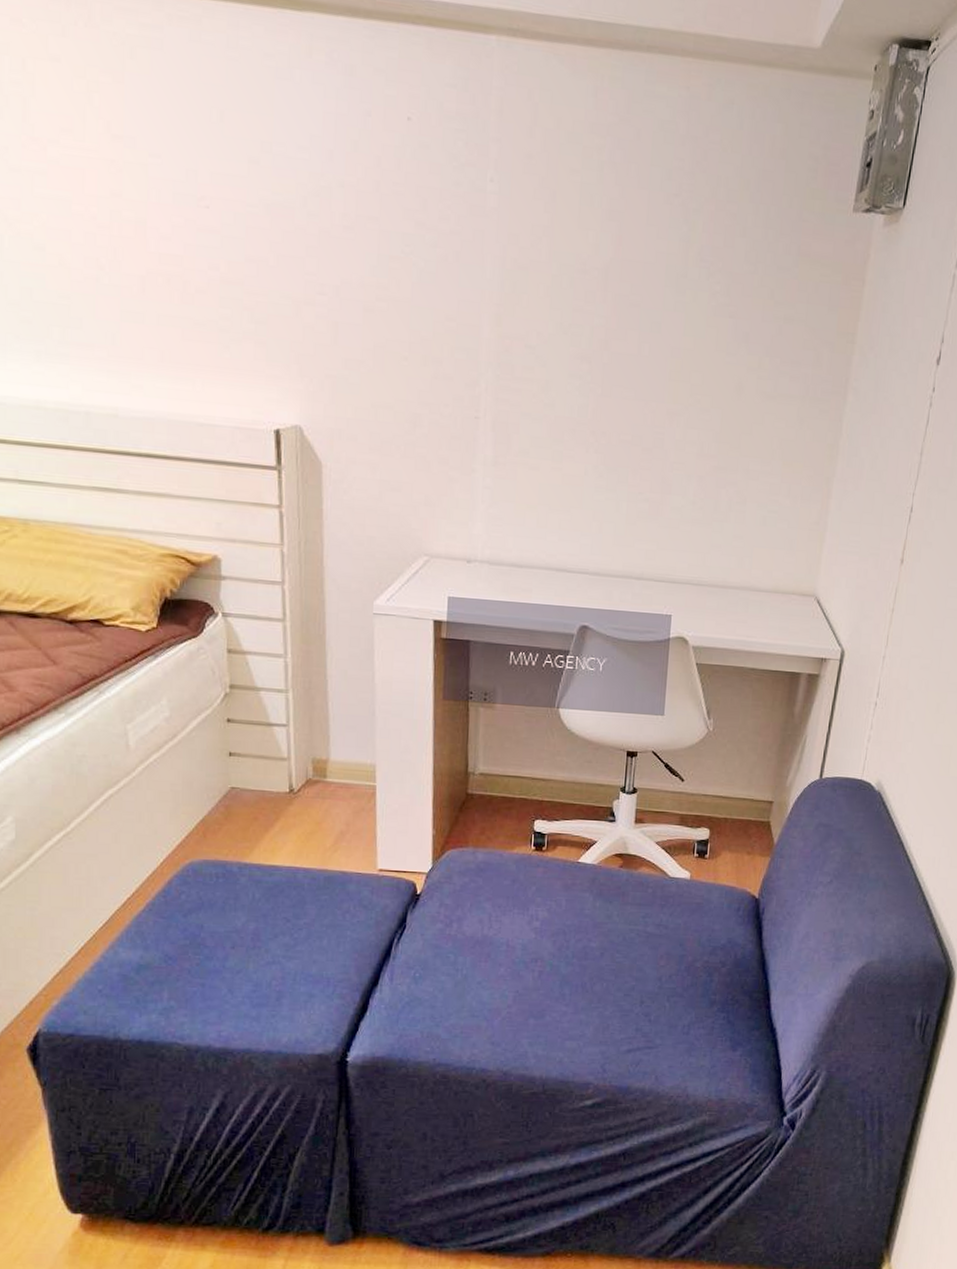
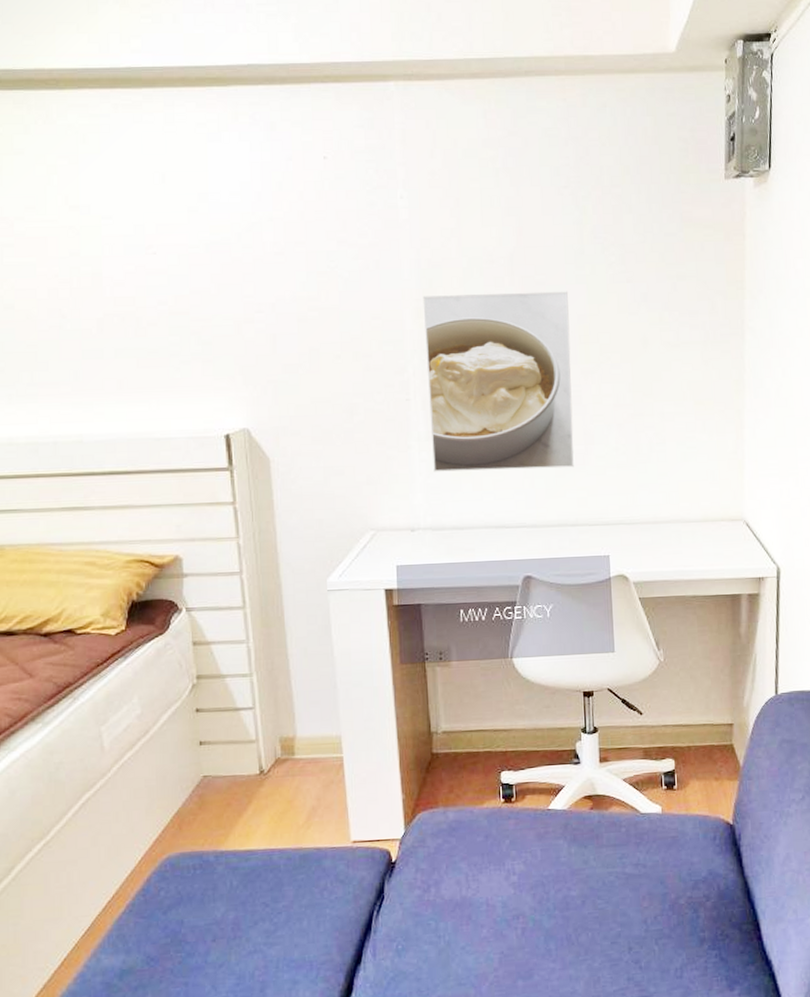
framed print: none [497,301,663,517] -> present [422,291,574,472]

